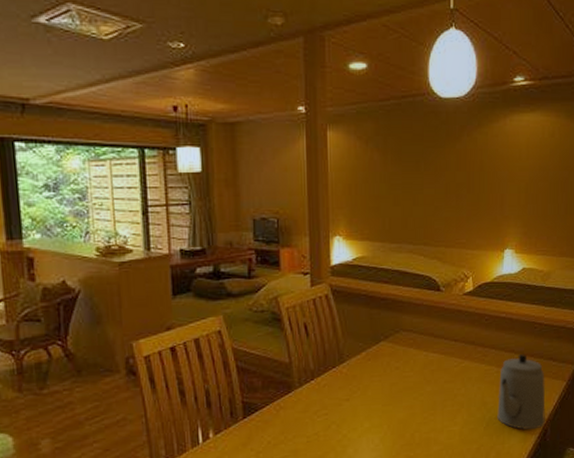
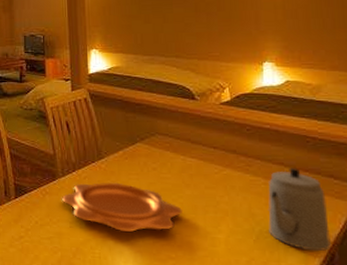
decorative bowl: none [299,387,422,438] -> present [62,182,182,232]

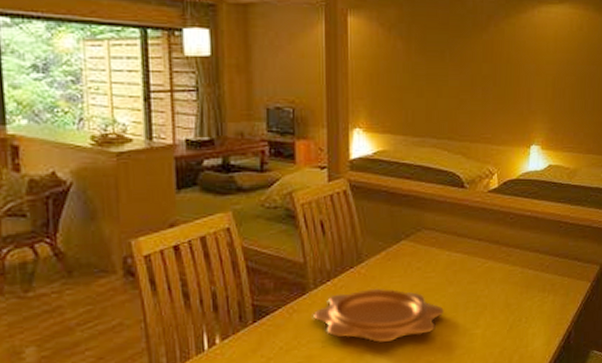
teapot: present [268,168,331,252] -> none [521,254,571,332]

